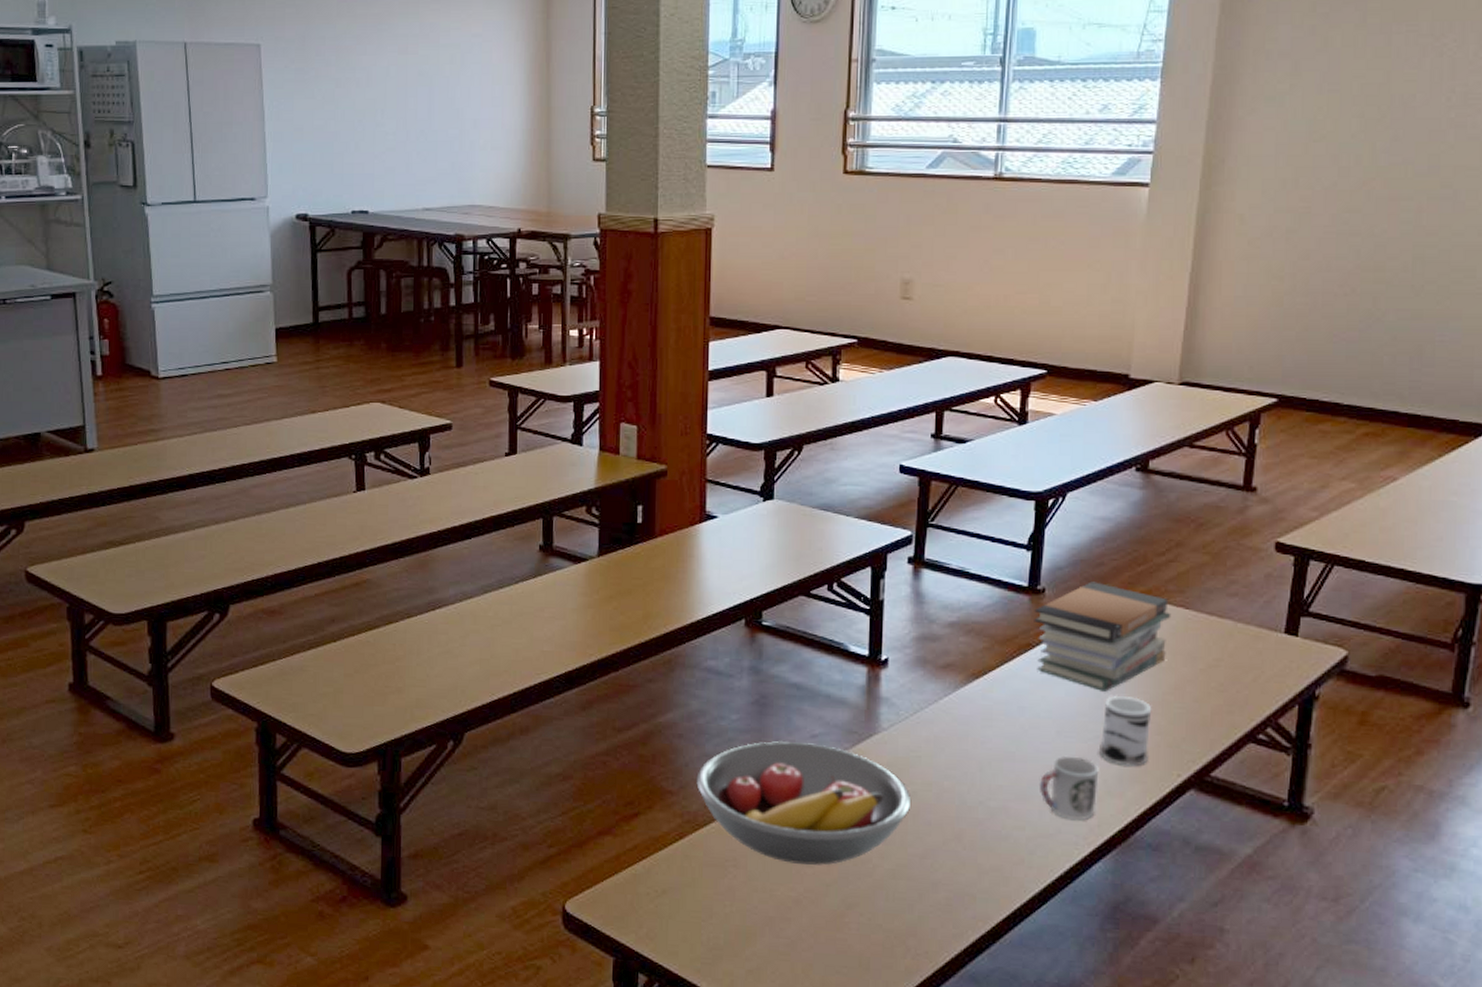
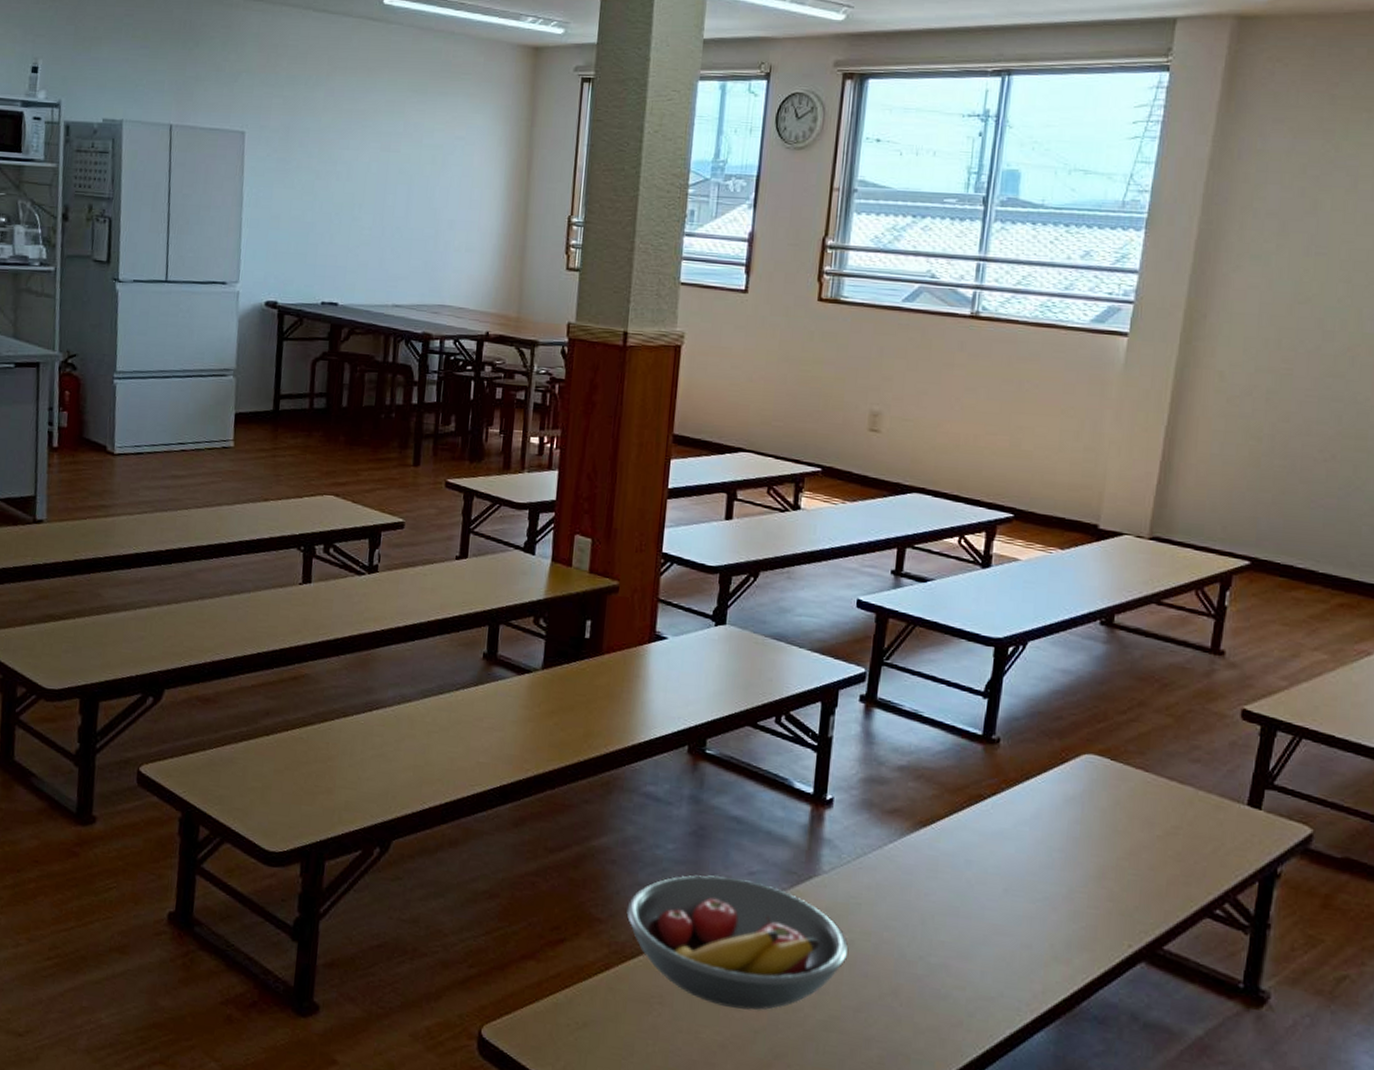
book stack: present [1034,581,1172,691] -> none [986,735,1130,851]
cup: present [1039,755,1099,821] -> none [982,915,1047,985]
mug: present [1098,696,1151,766] -> none [1046,857,1104,933]

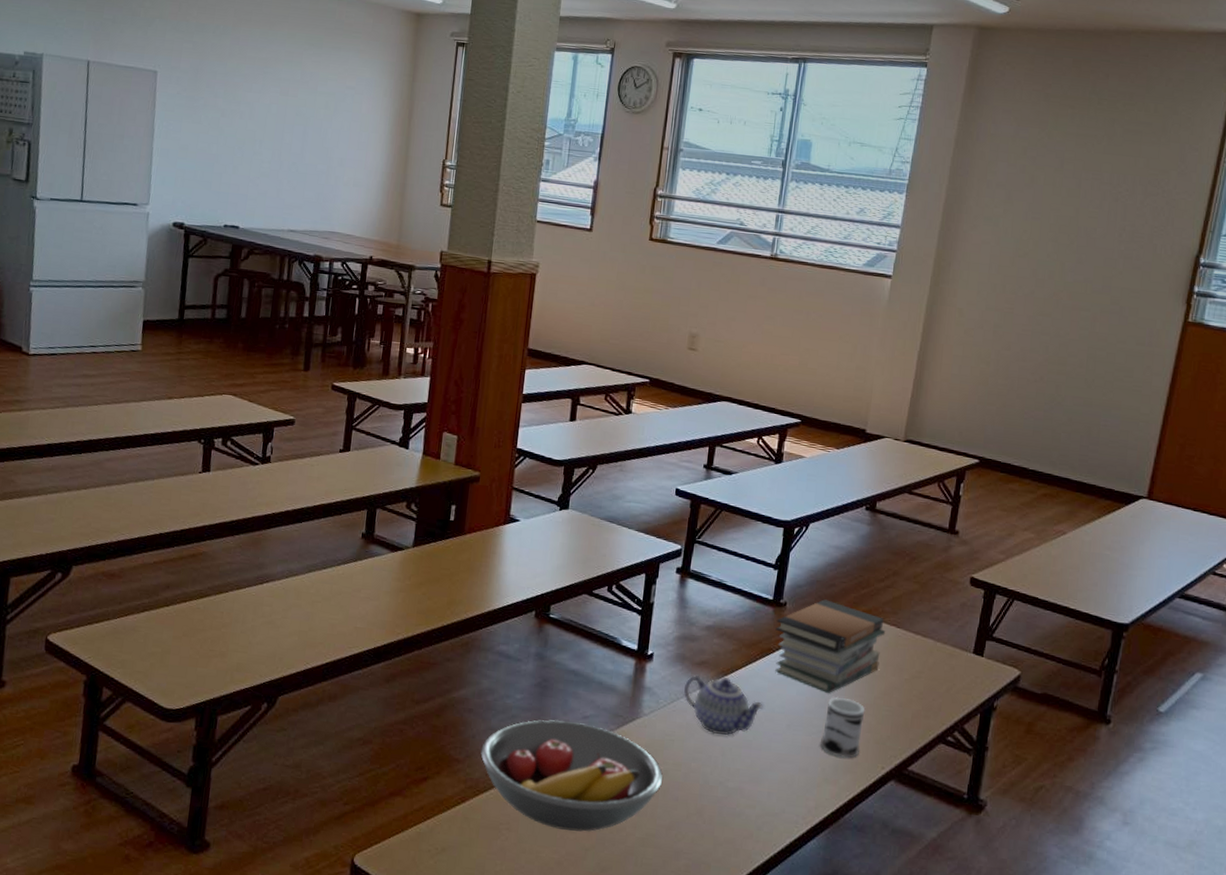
teapot: none [872,825,975,901] -> present [684,674,765,736]
book stack: none [986,735,1130,851] -> present [775,599,886,693]
mug: none [1046,857,1104,933] -> present [819,697,864,758]

